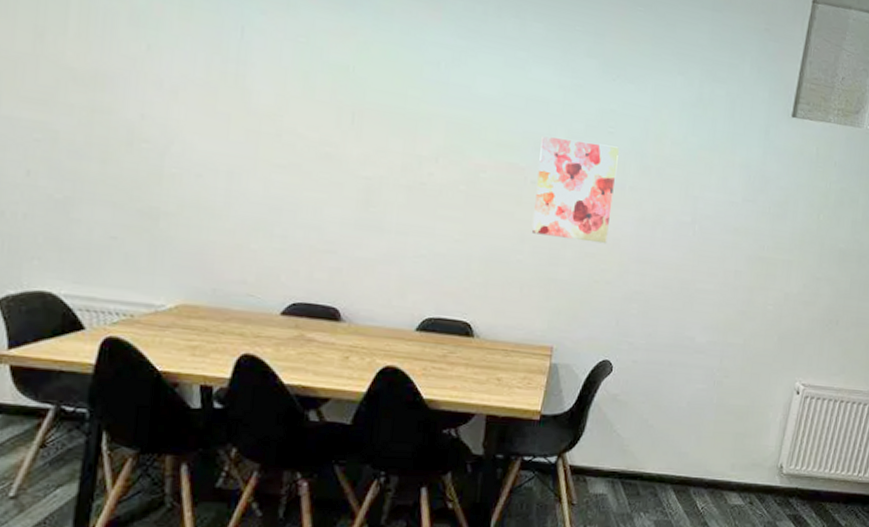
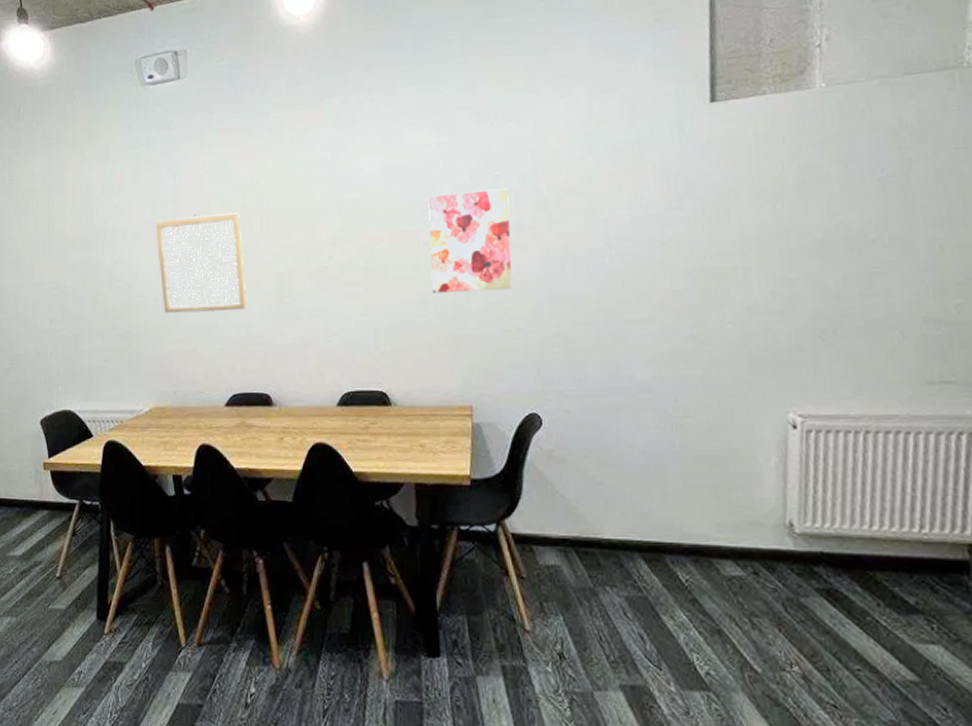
wall art: none [206,80,327,210] -> present [155,213,247,314]

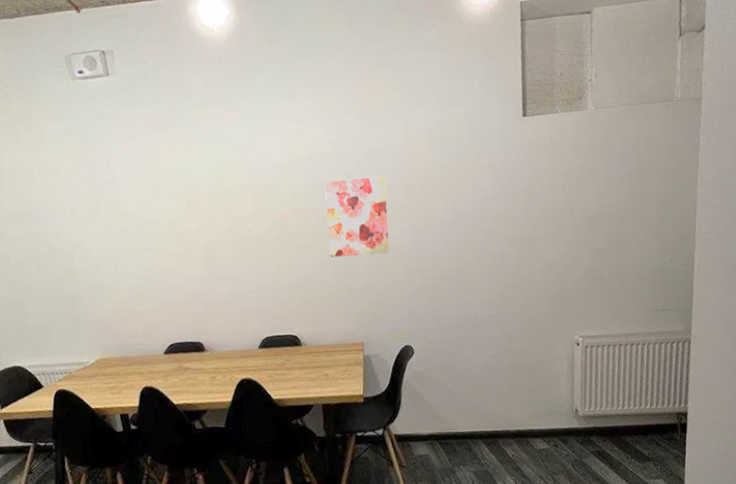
wall art: present [155,213,247,314] -> none [92,193,180,279]

